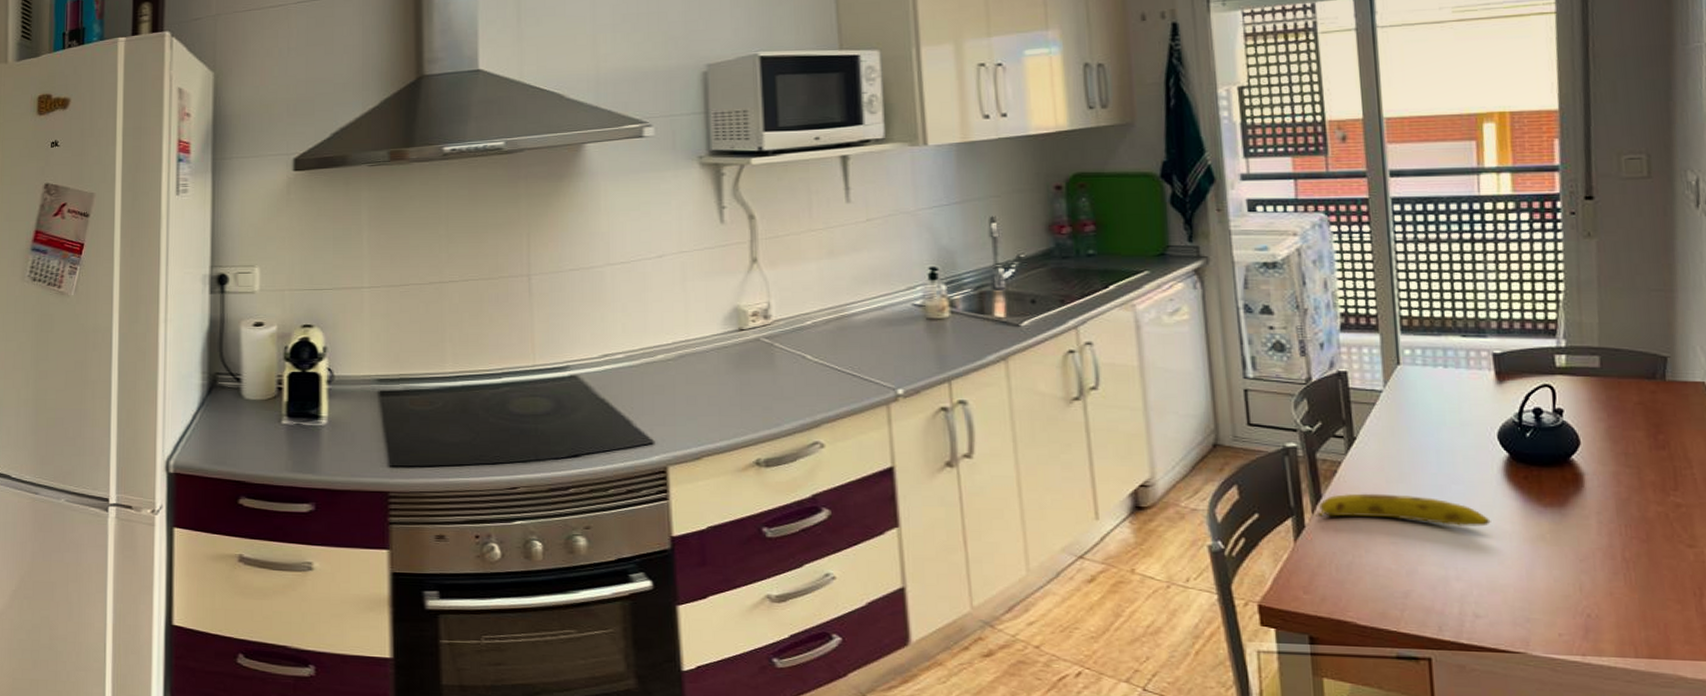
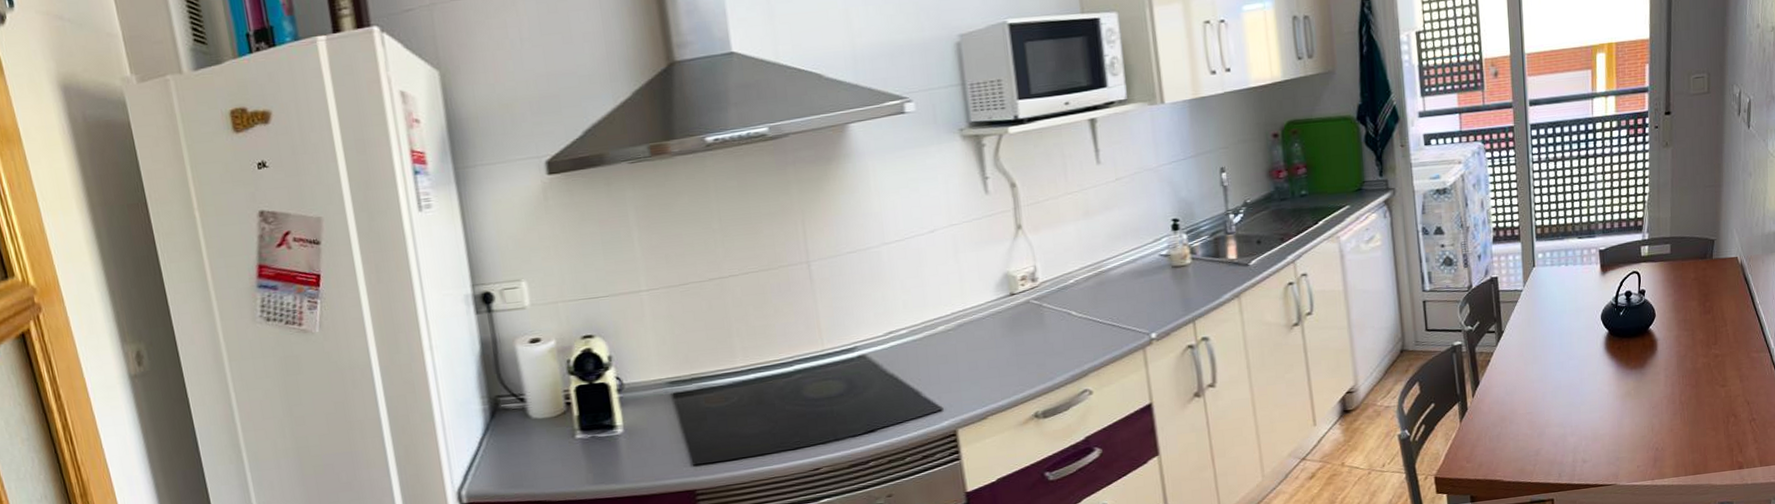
fruit: present [1317,493,1491,527] -> none [1476,373,1595,401]

